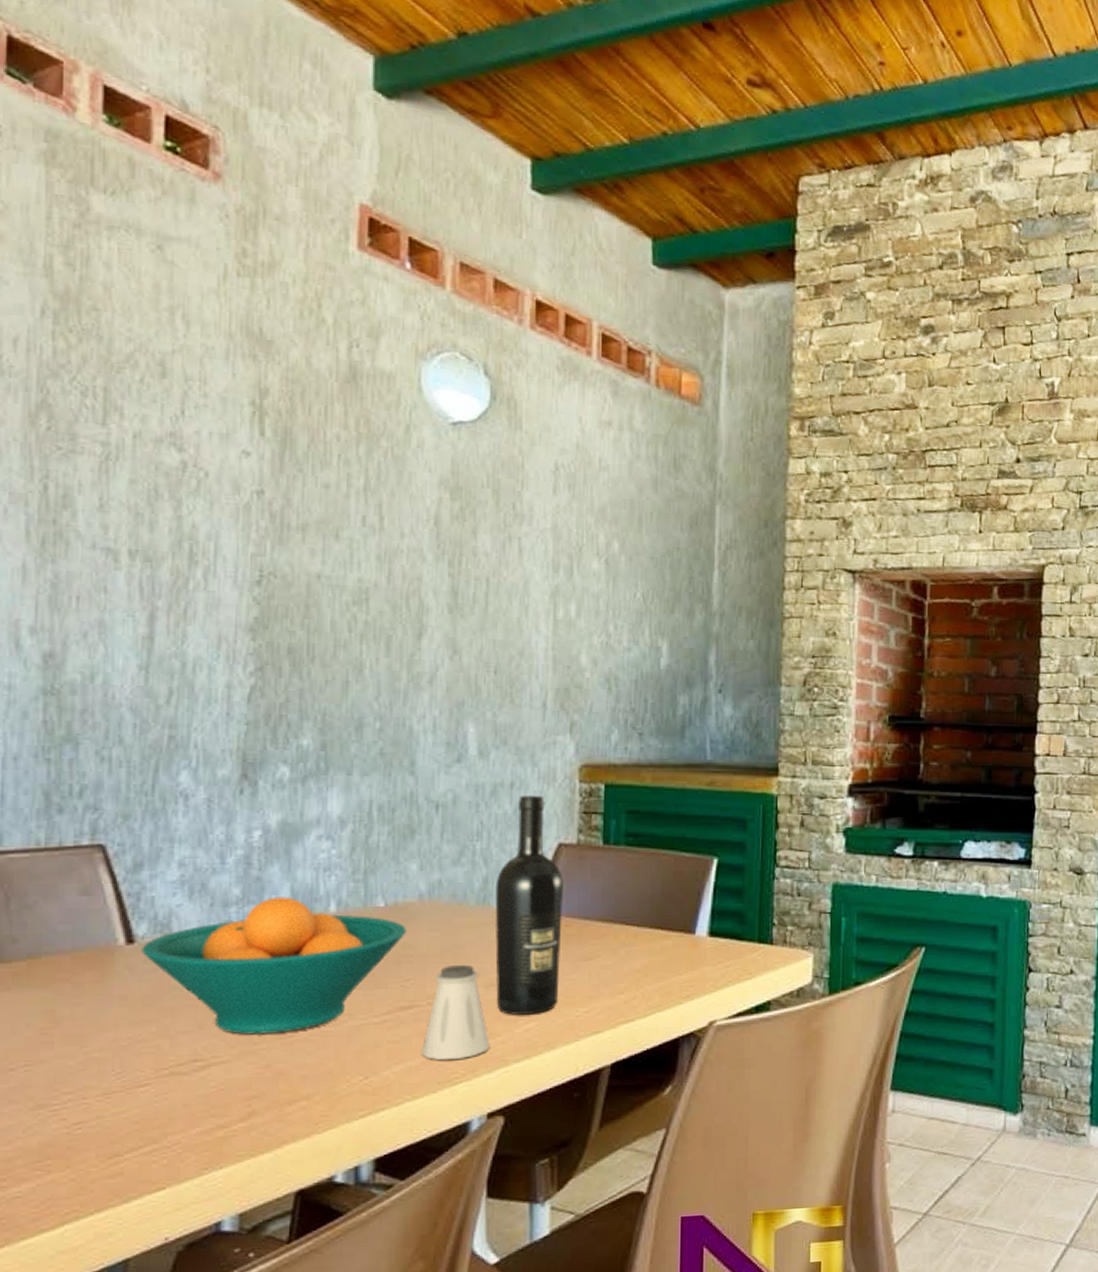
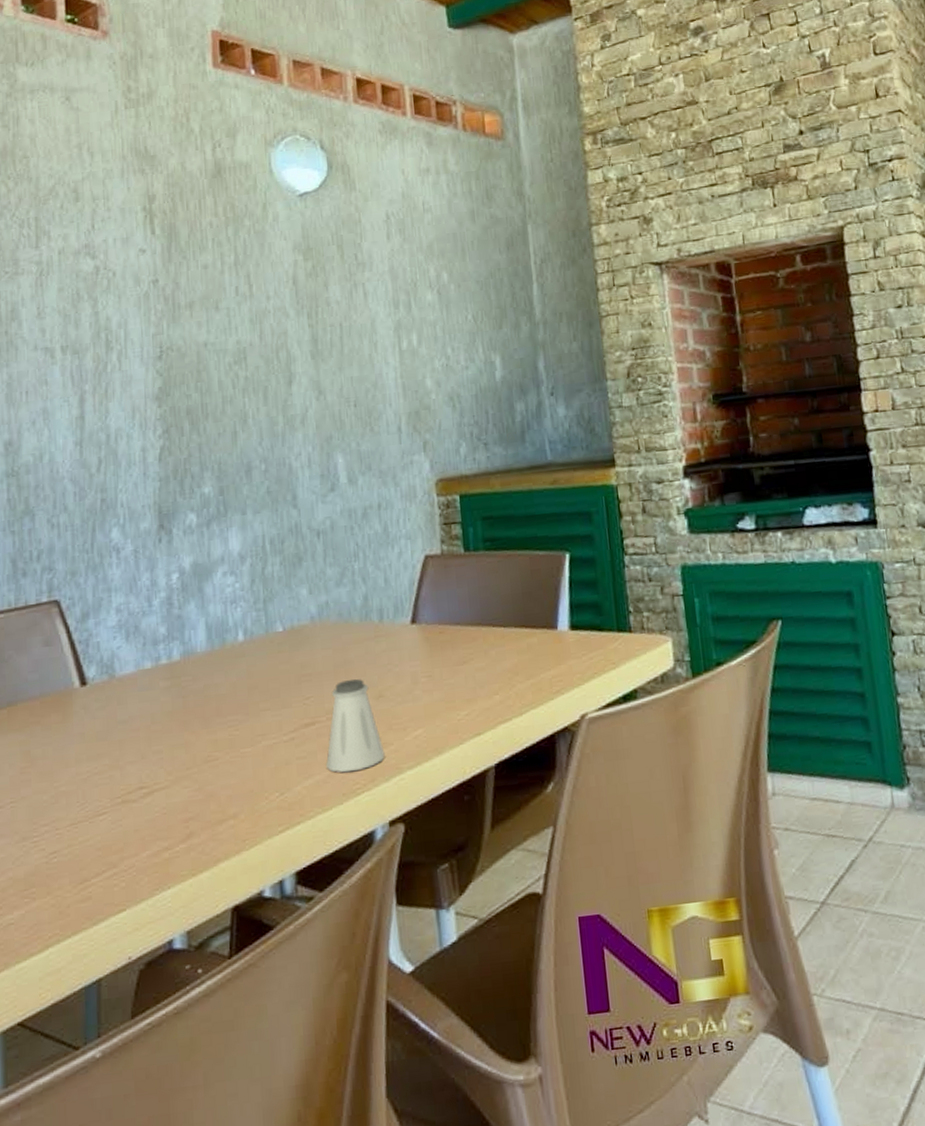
fruit bowl: present [142,897,407,1035] -> none [93,630,304,761]
wine bottle: present [495,795,563,1015] -> none [374,512,440,724]

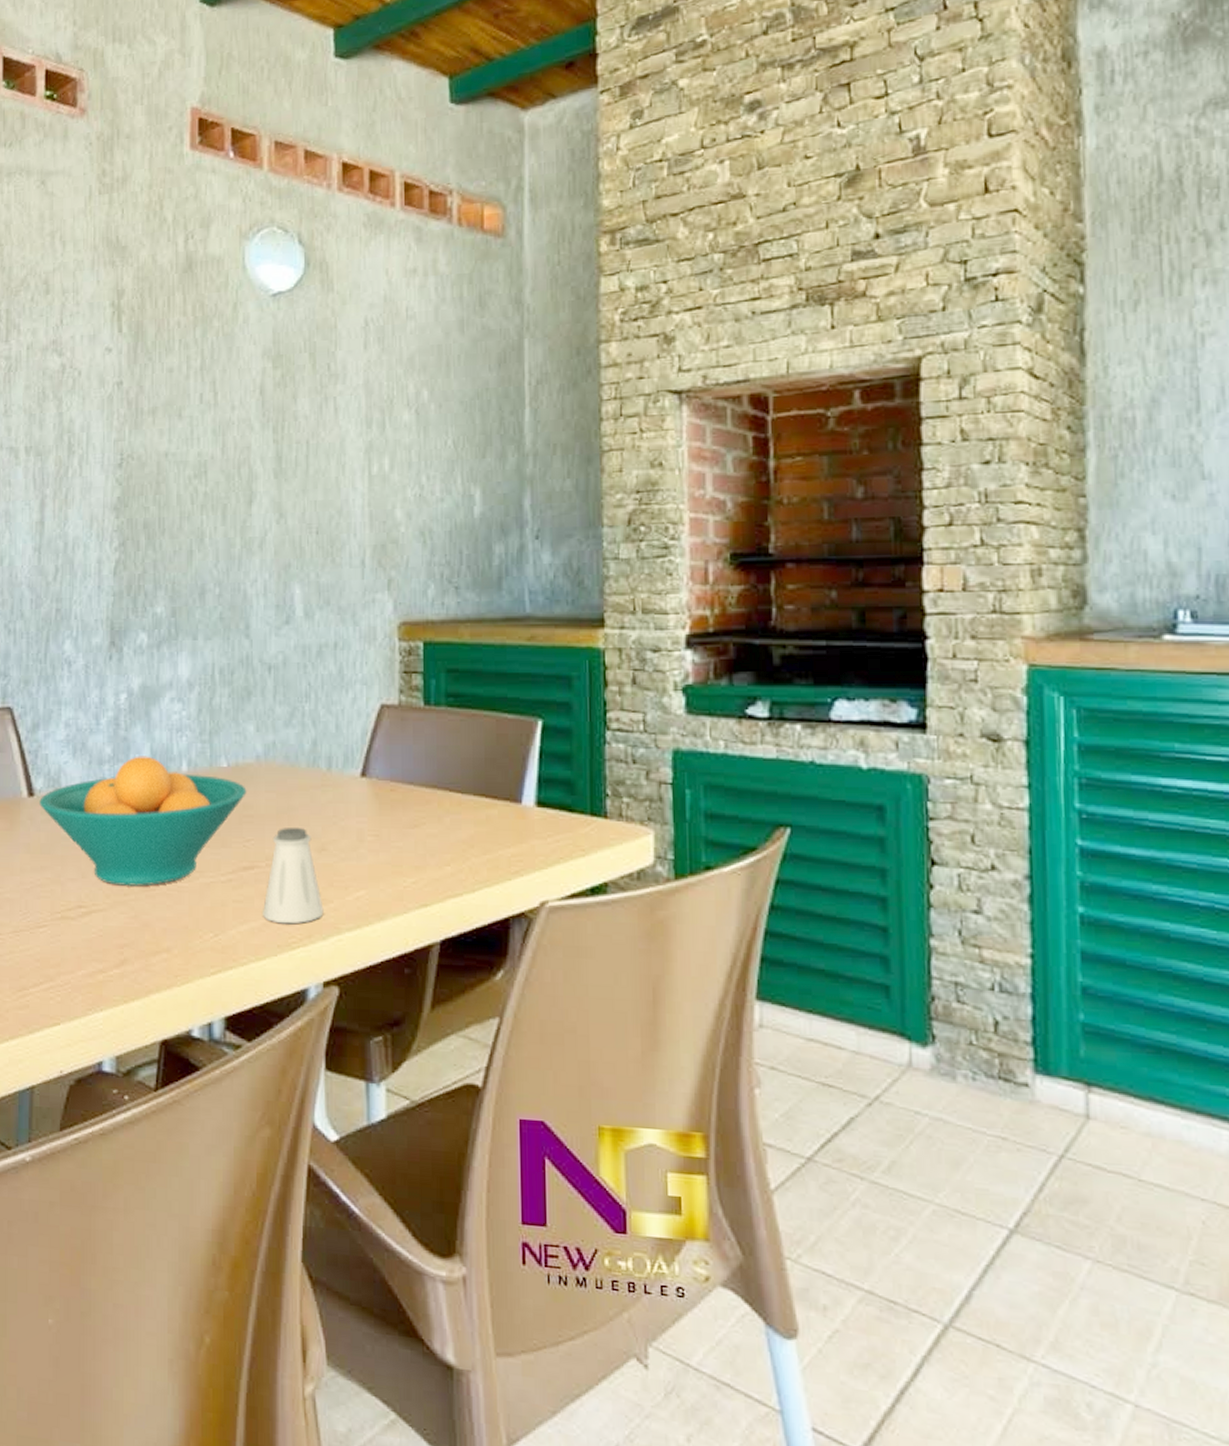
fruit bowl: none [93,630,304,761] -> present [39,756,247,886]

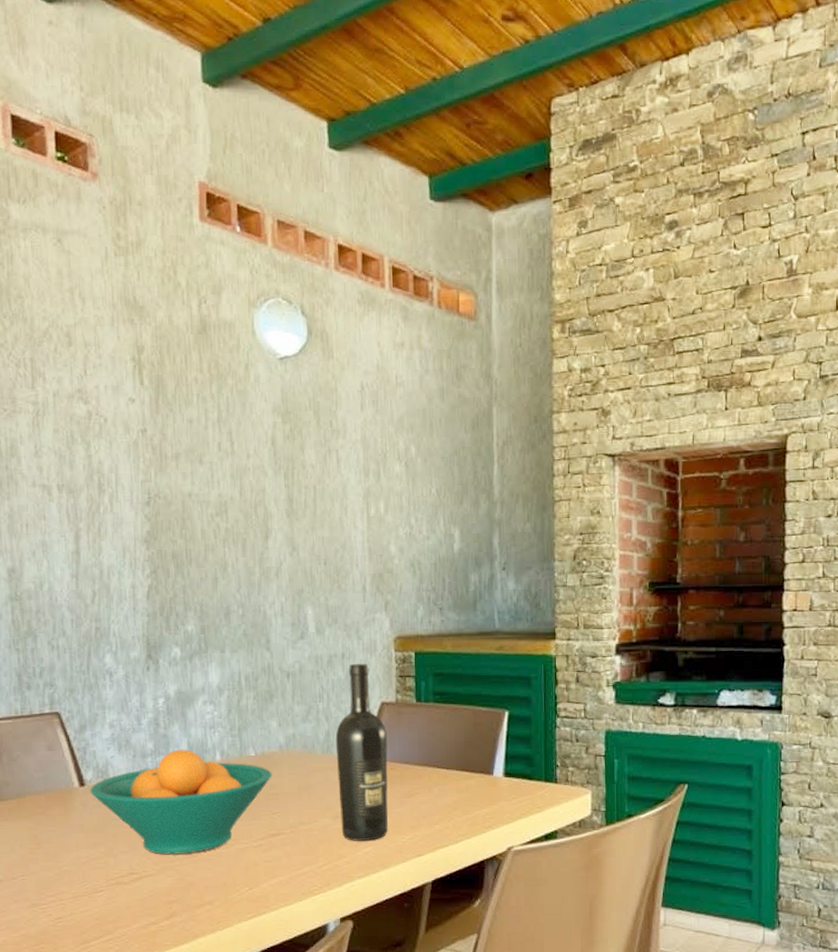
saltshaker: present [263,828,324,924] -> none [289,801,339,877]
wine bottle: none [323,655,387,882] -> present [335,663,388,841]

